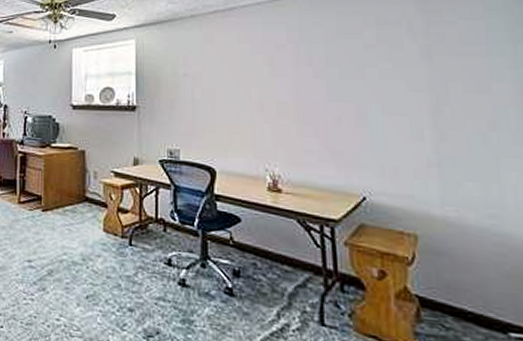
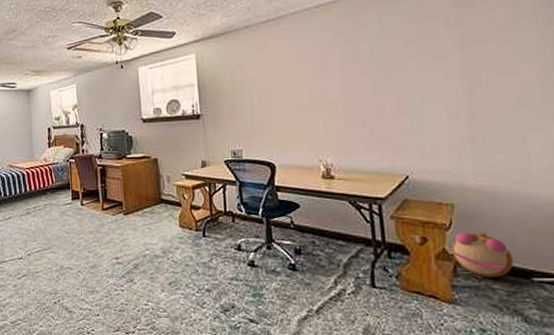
plush toy: none [414,270,487,328] -> present [451,231,514,278]

